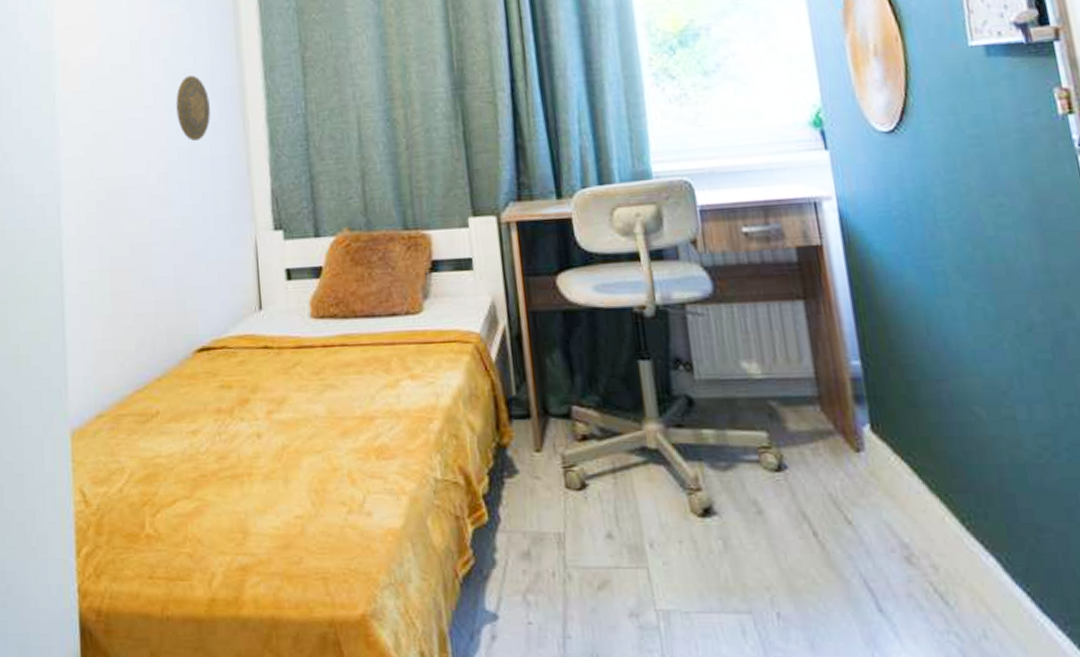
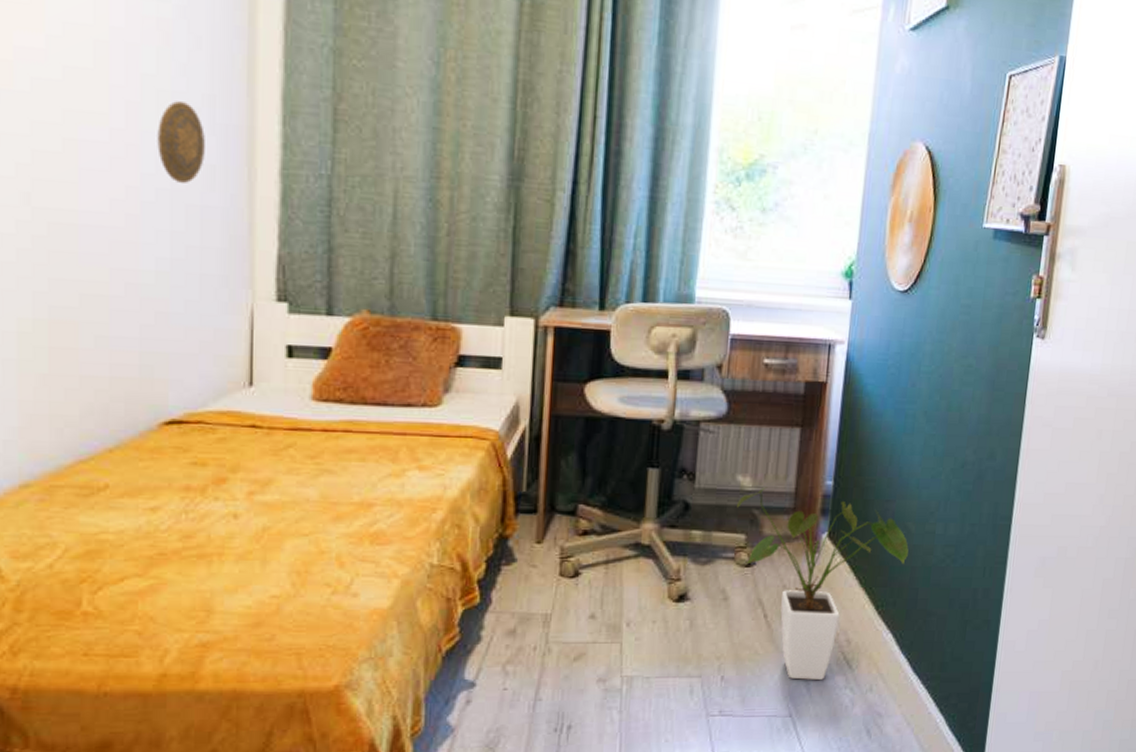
house plant: none [748,373,987,622] -> present [737,487,909,681]

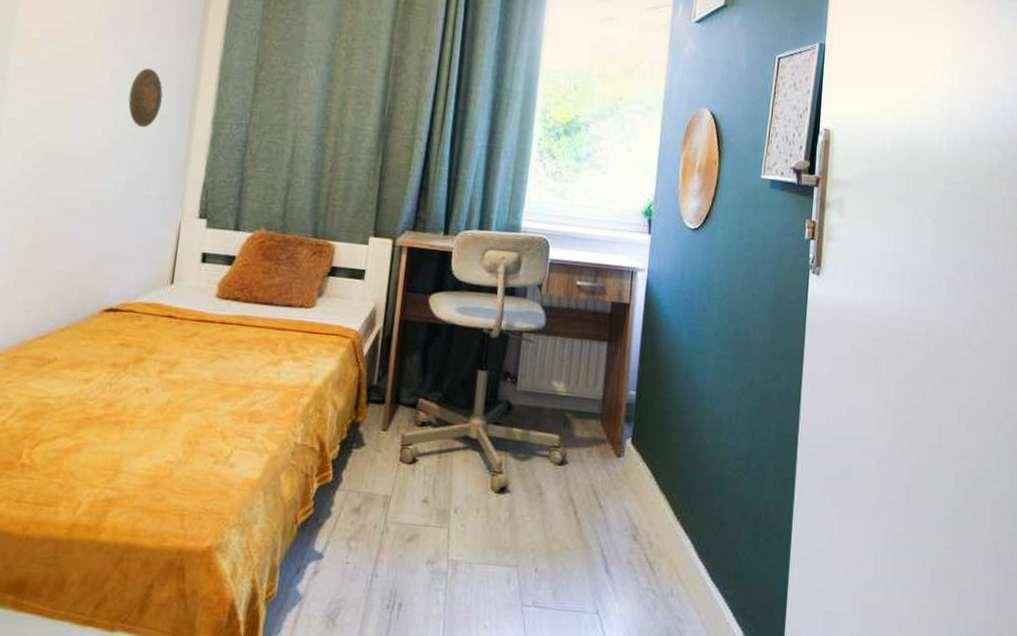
house plant: present [737,487,909,681] -> none [552,393,704,581]

